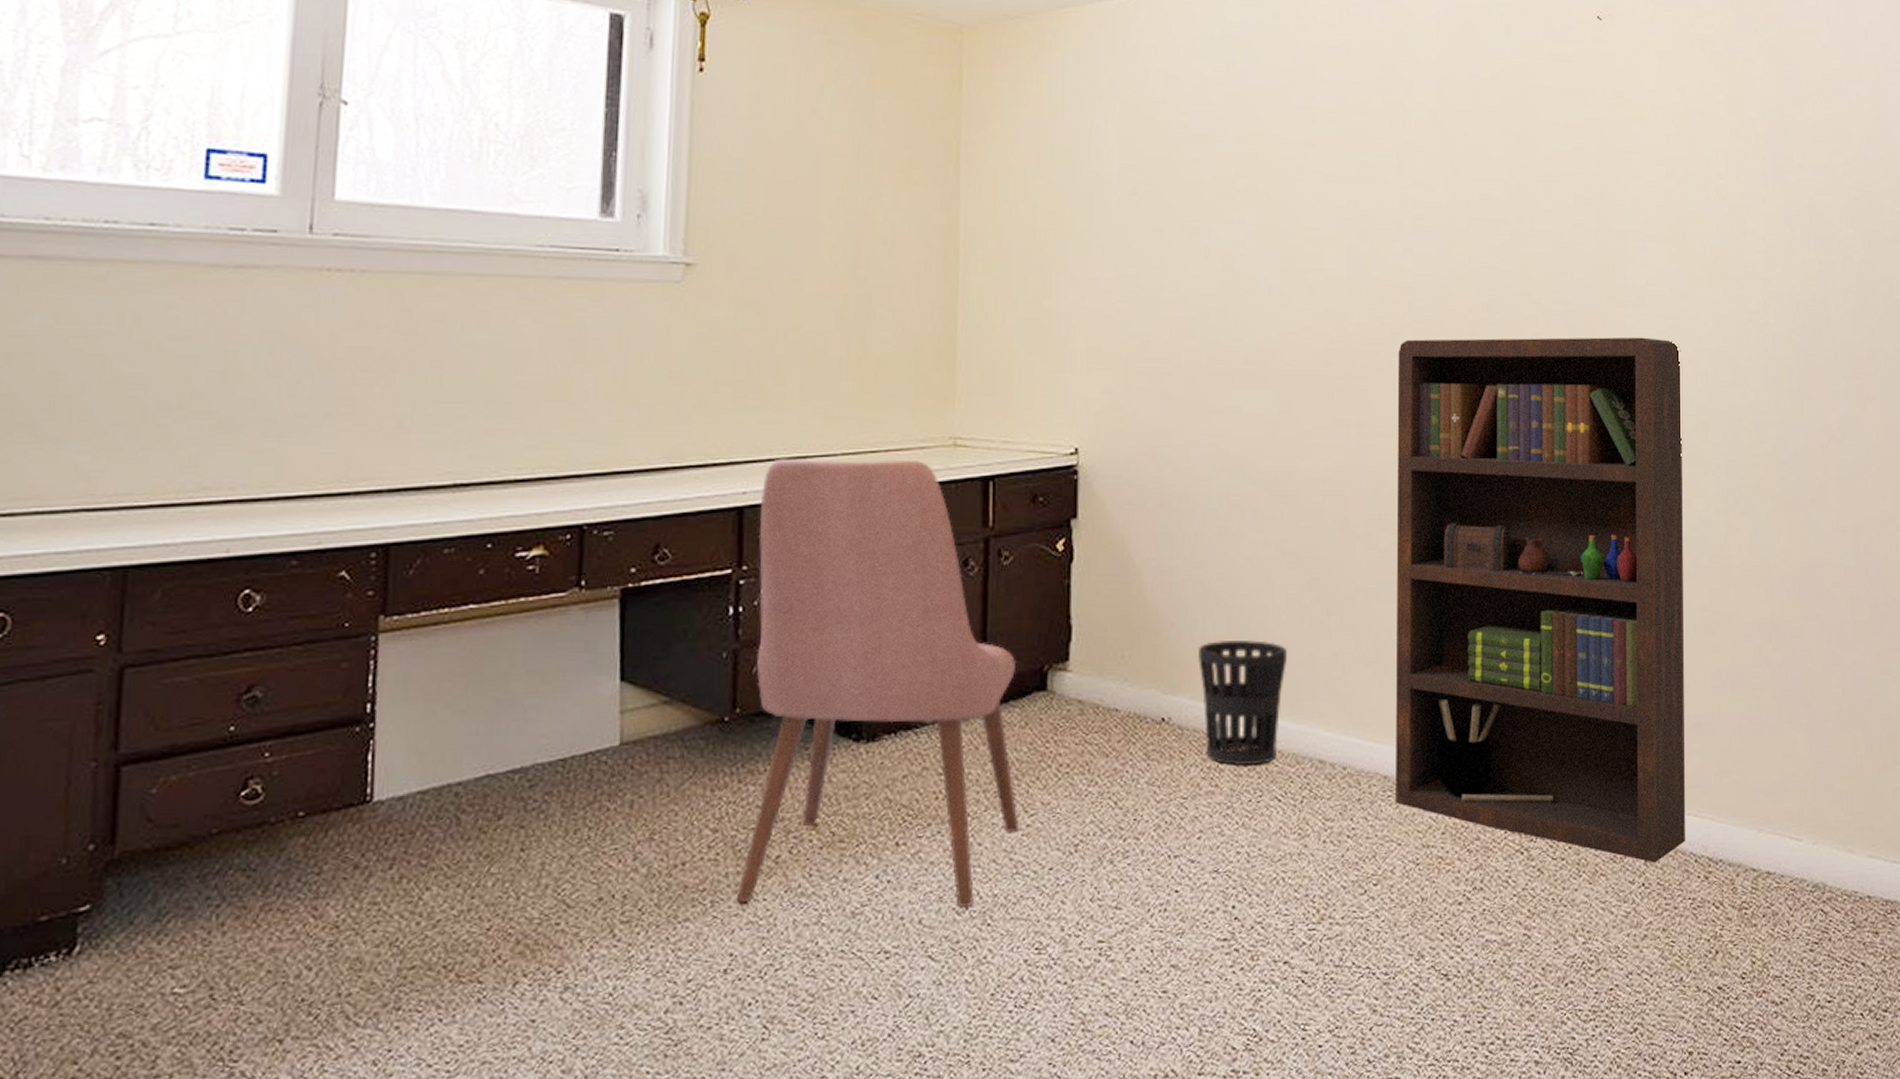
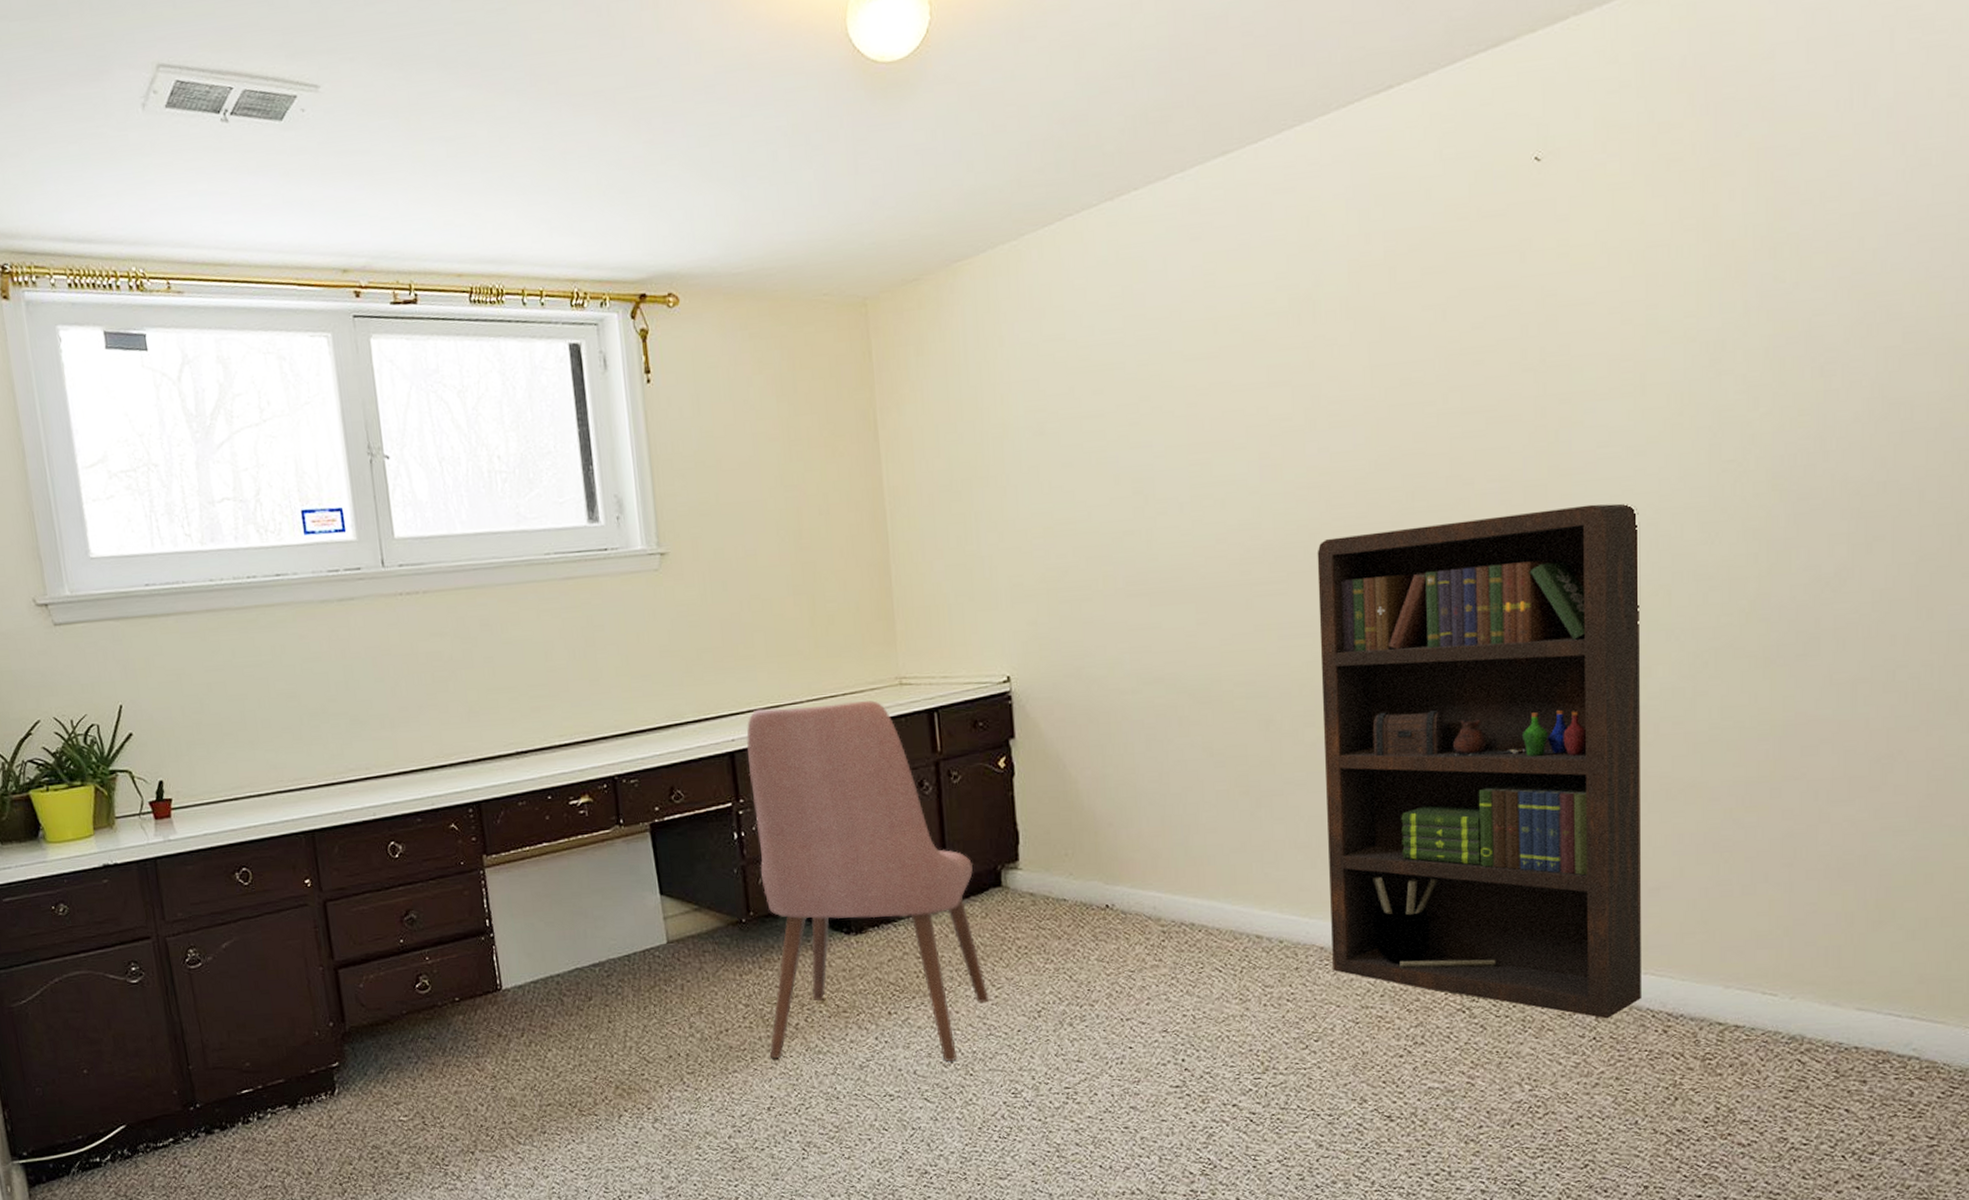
wastebasket: present [1197,639,1288,767] -> none [1134,833,1220,944]

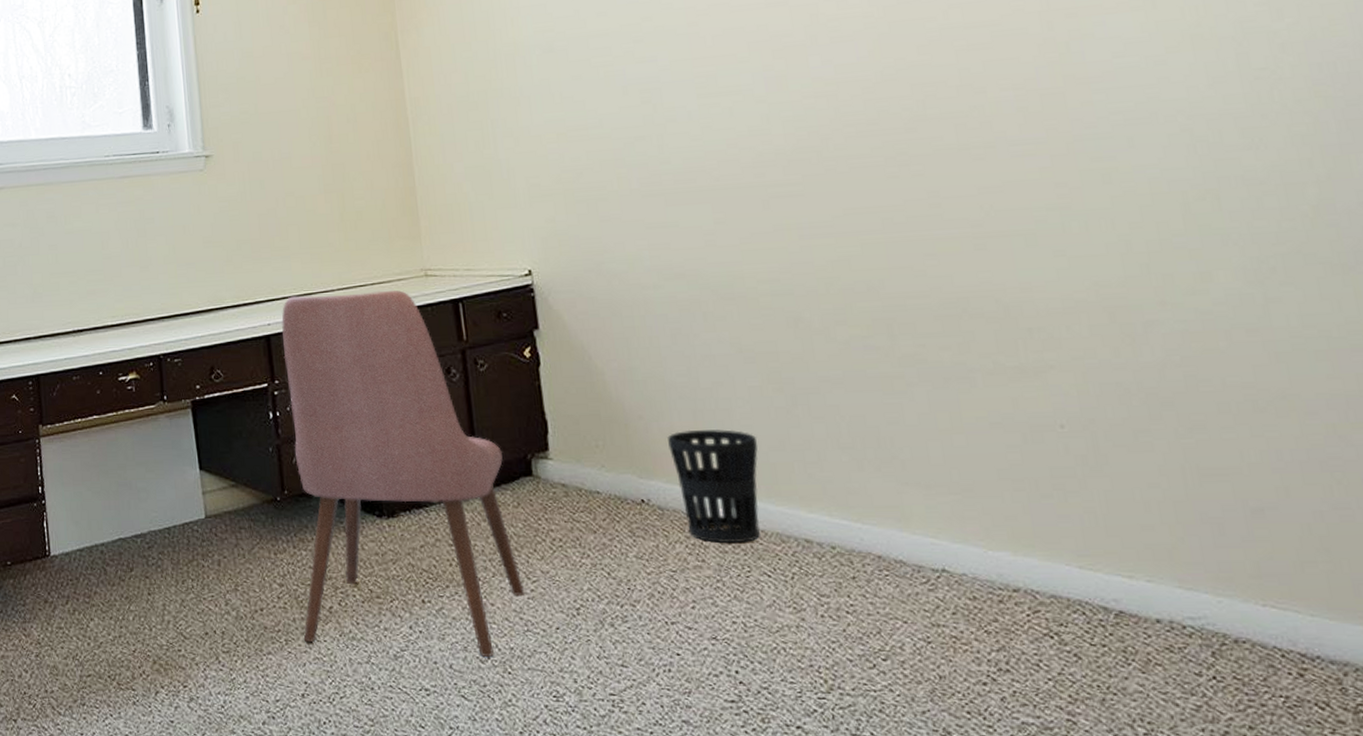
wastebasket: none [1134,833,1220,944] -> present [666,429,760,544]
bookcase: present [1317,503,1643,1019] -> none [830,110,1265,656]

